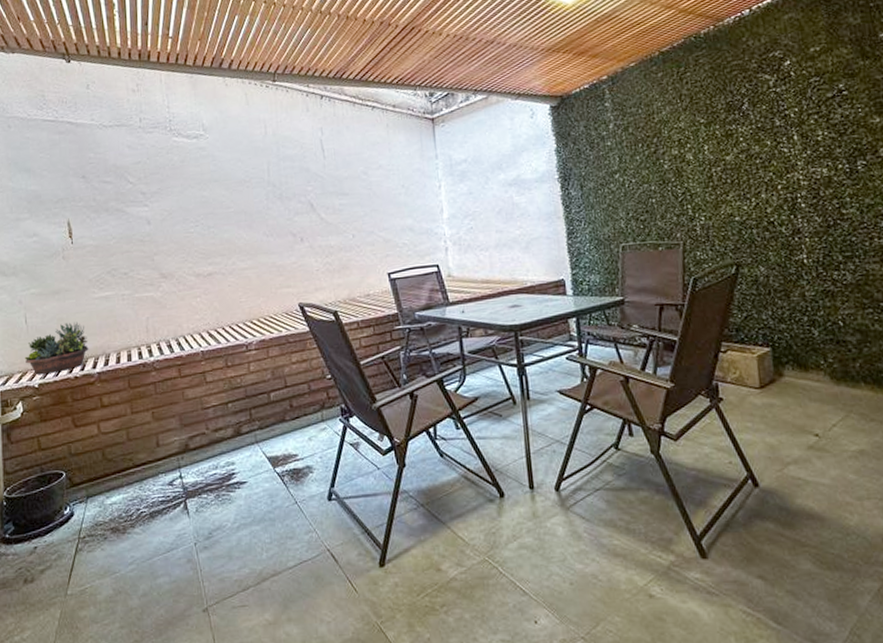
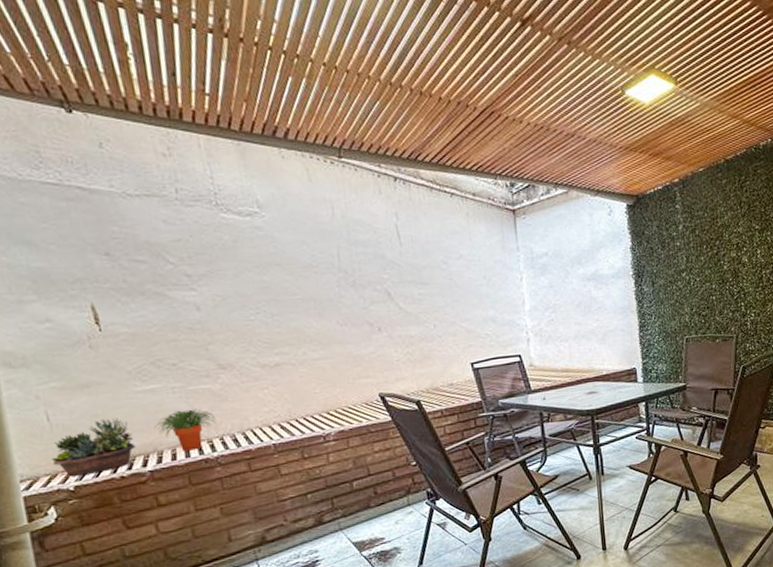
potted plant: none [104,315,155,355] -> present [153,408,216,451]

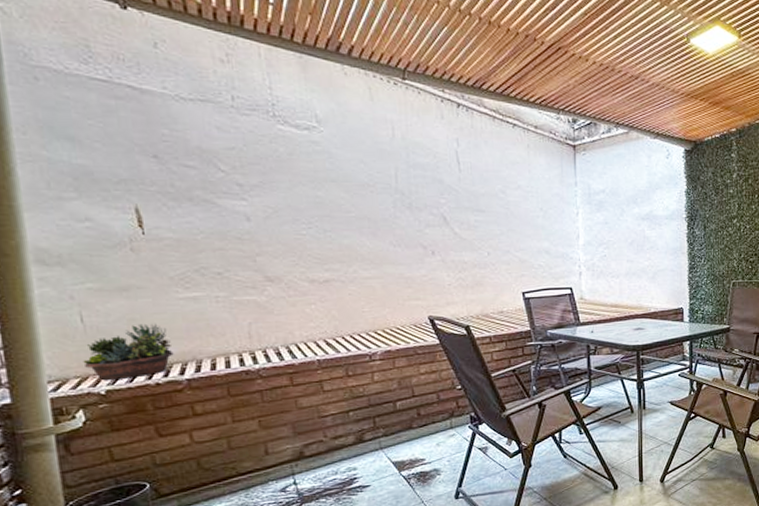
potted plant: present [153,408,216,451] -> none [194,319,260,362]

